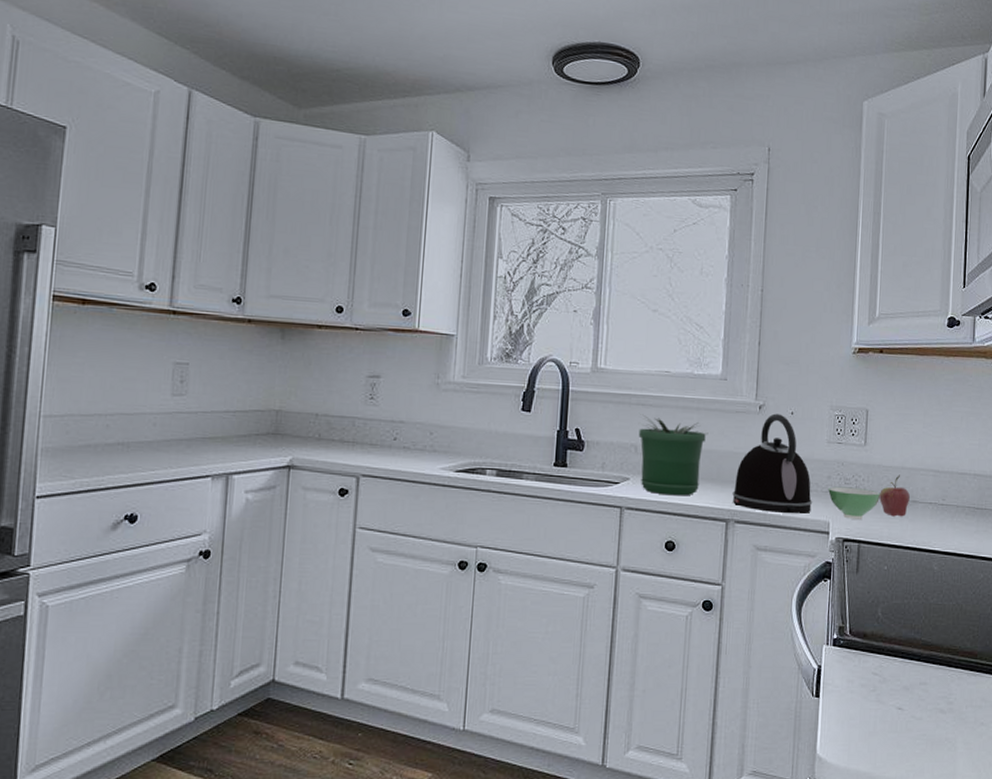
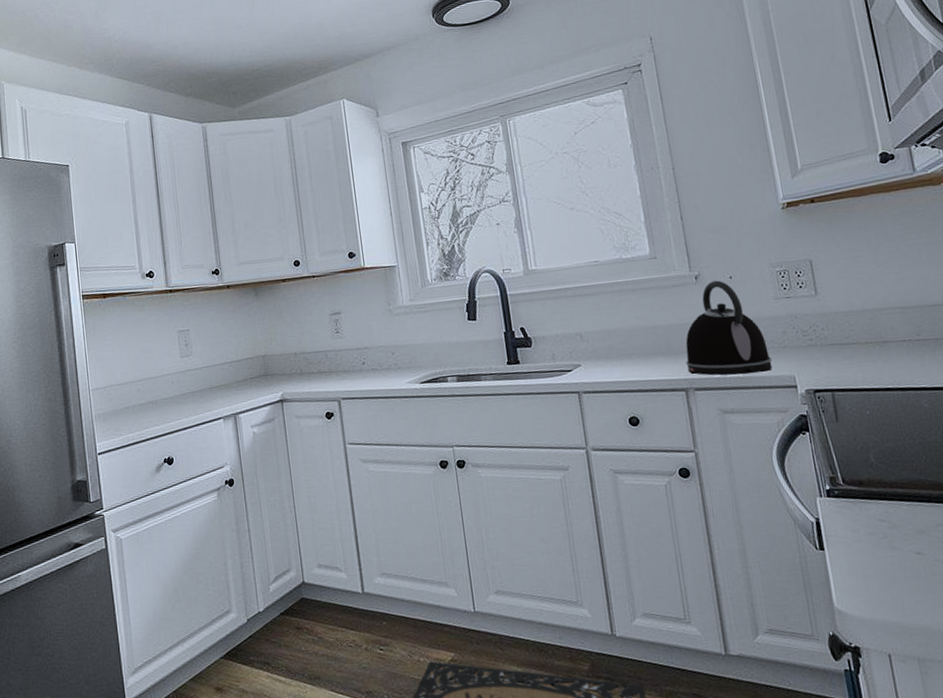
planter: present [638,414,709,496] -> none [580,303,651,375]
bowl: present [827,486,881,519] -> none [785,337,846,370]
fruit: present [879,475,910,517] -> none [843,318,880,361]

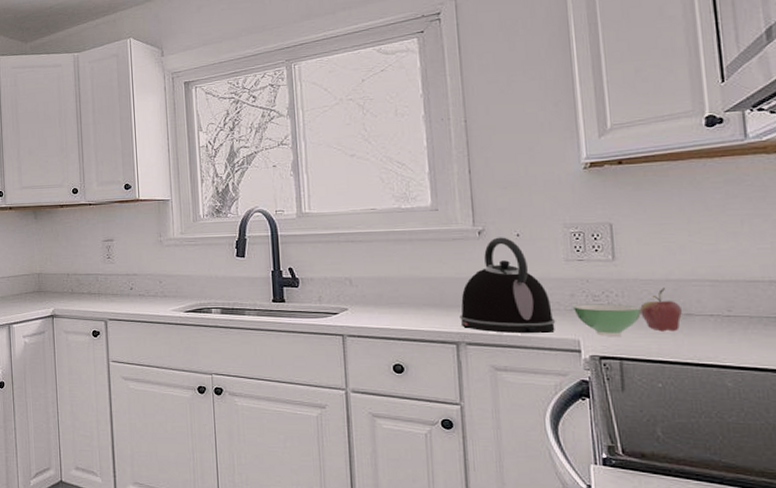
bowl: none [785,337,846,370] -> present [572,303,642,336]
fruit: none [843,318,880,361] -> present [640,287,682,332]

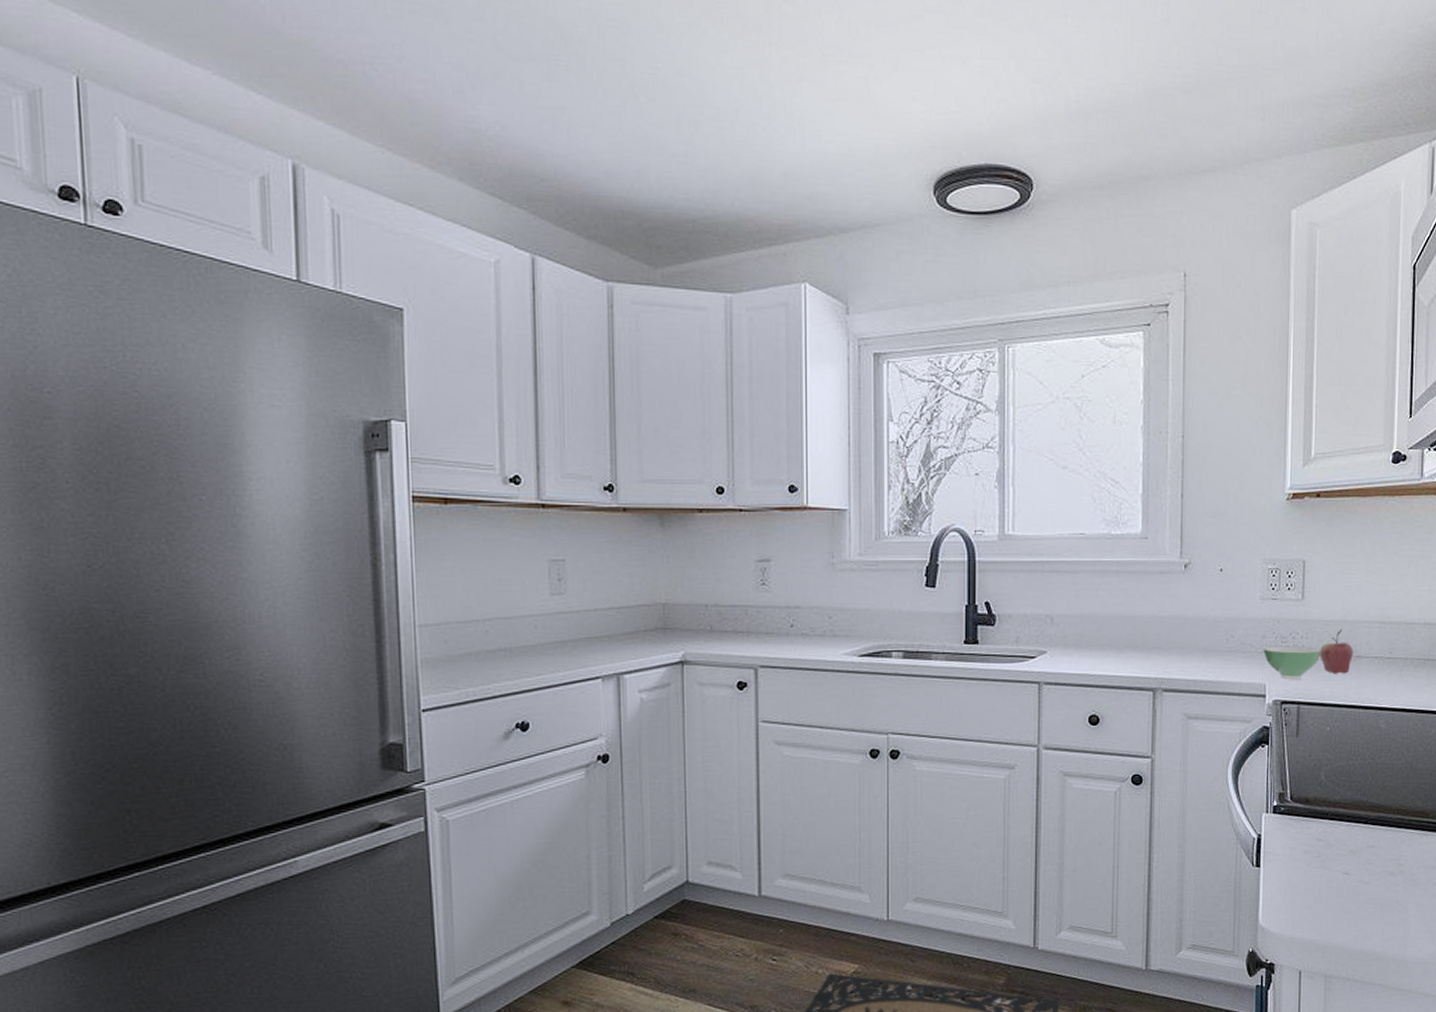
kettle: present [459,237,556,334] -> none [1159,571,1247,679]

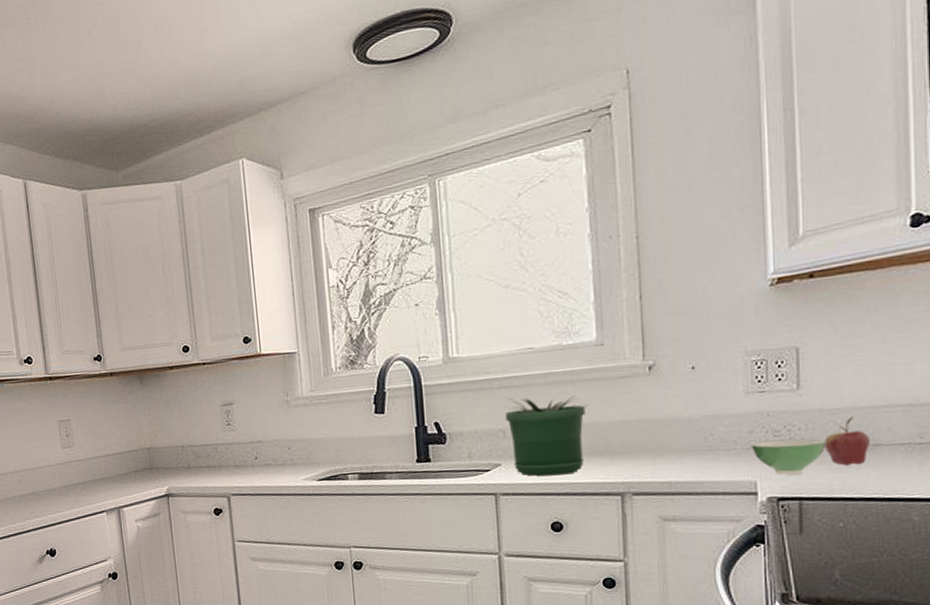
planter: none [1054,582,1130,667] -> present [505,396,588,476]

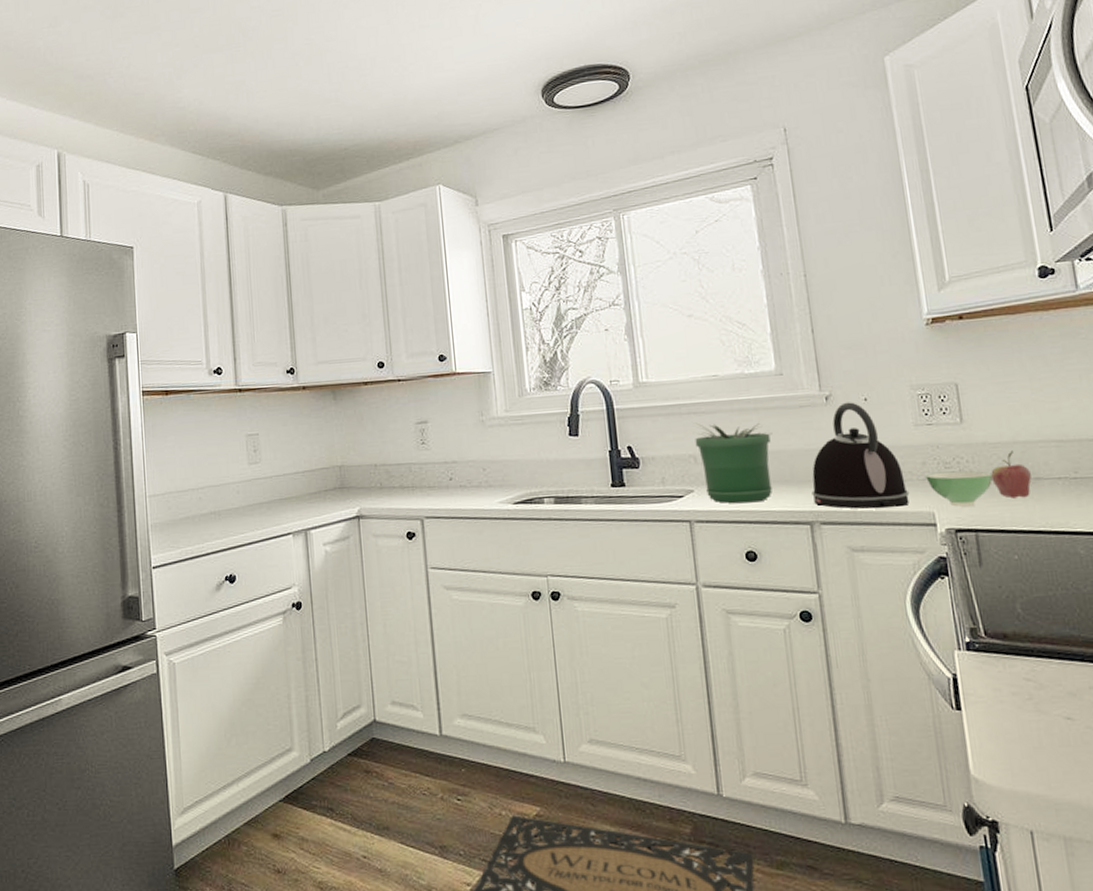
kettle: none [625,371,732,480] -> present [811,402,910,510]

